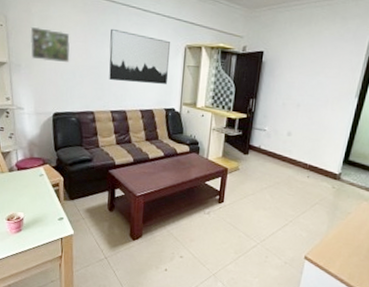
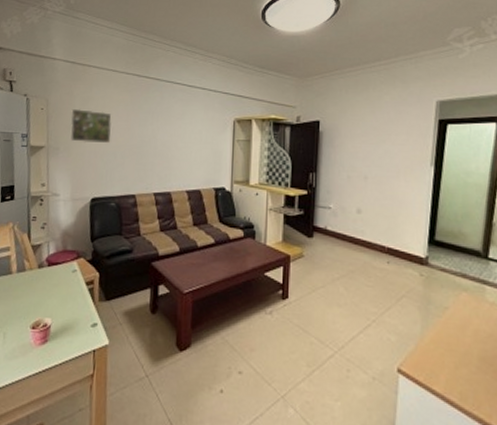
wall art: present [109,28,170,84] -> none [152,106,217,161]

